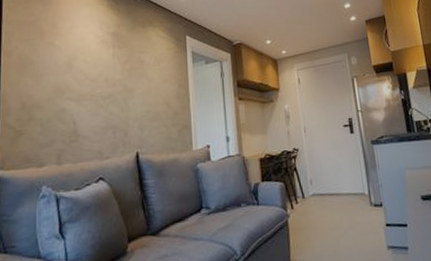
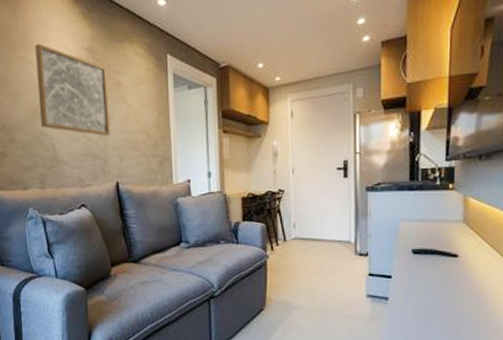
wall art: none [62,31,132,110] -> present [35,44,110,137]

